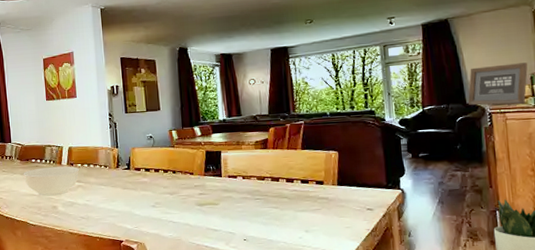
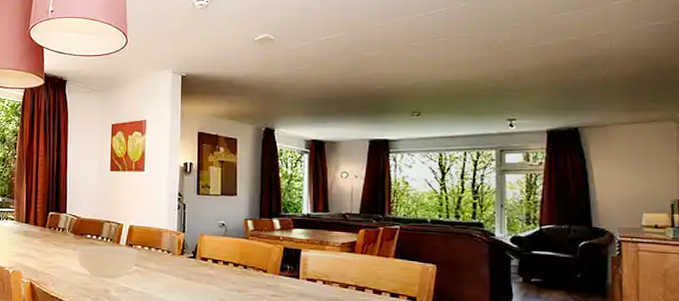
picture frame: present [467,62,528,106] -> none [594,186,670,236]

